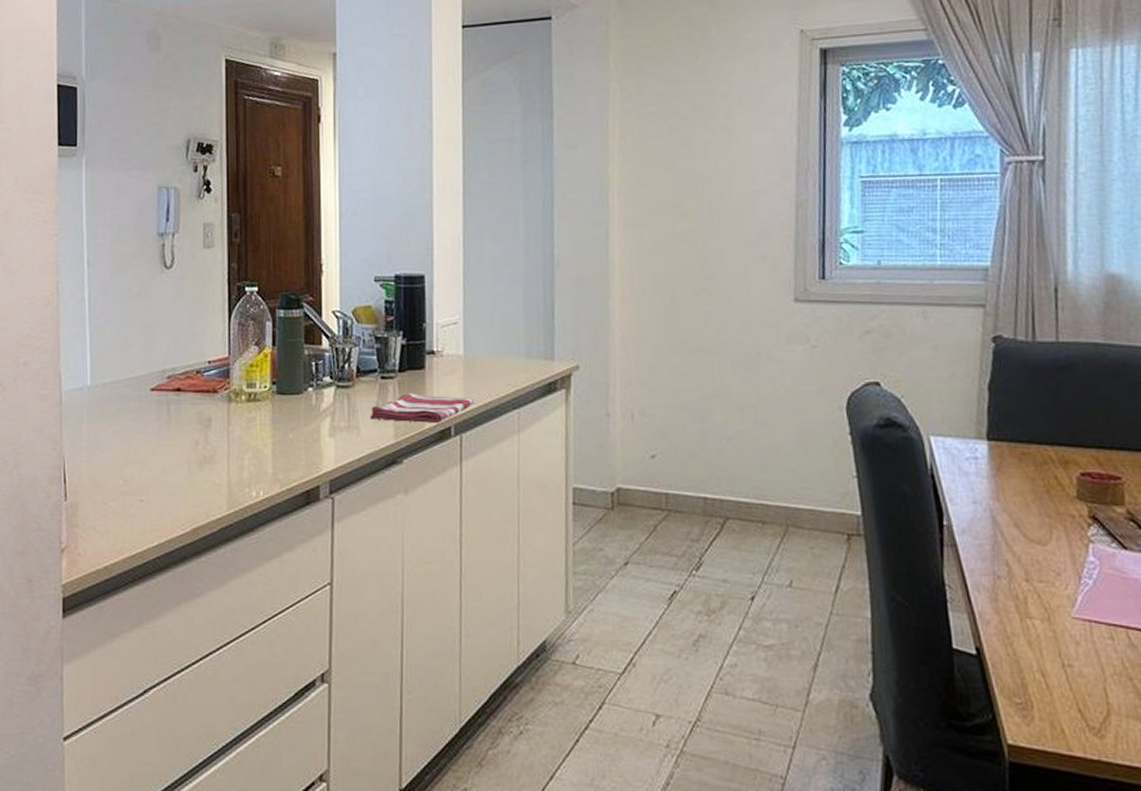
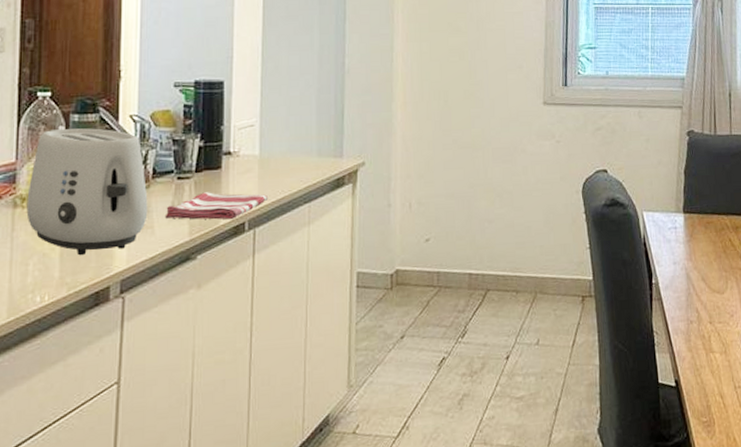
toaster: none [240,324,353,453] -> present [26,128,148,256]

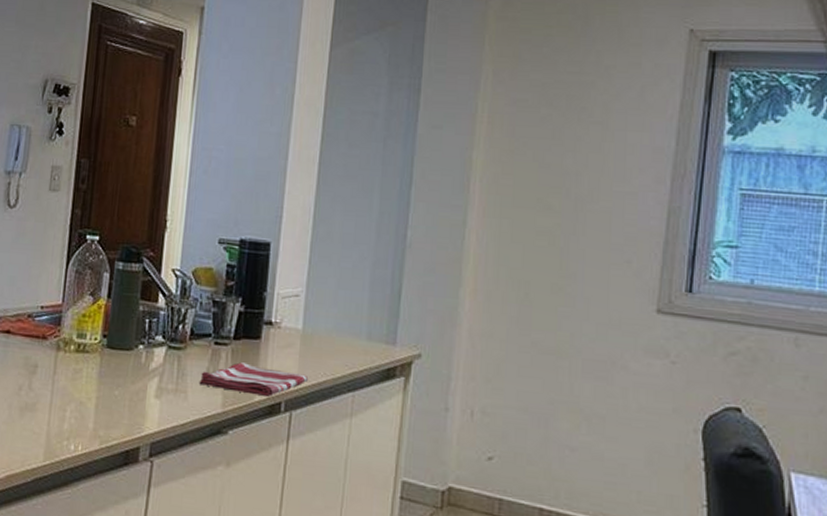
toaster: present [26,128,148,256] -> none [68,275,184,410]

